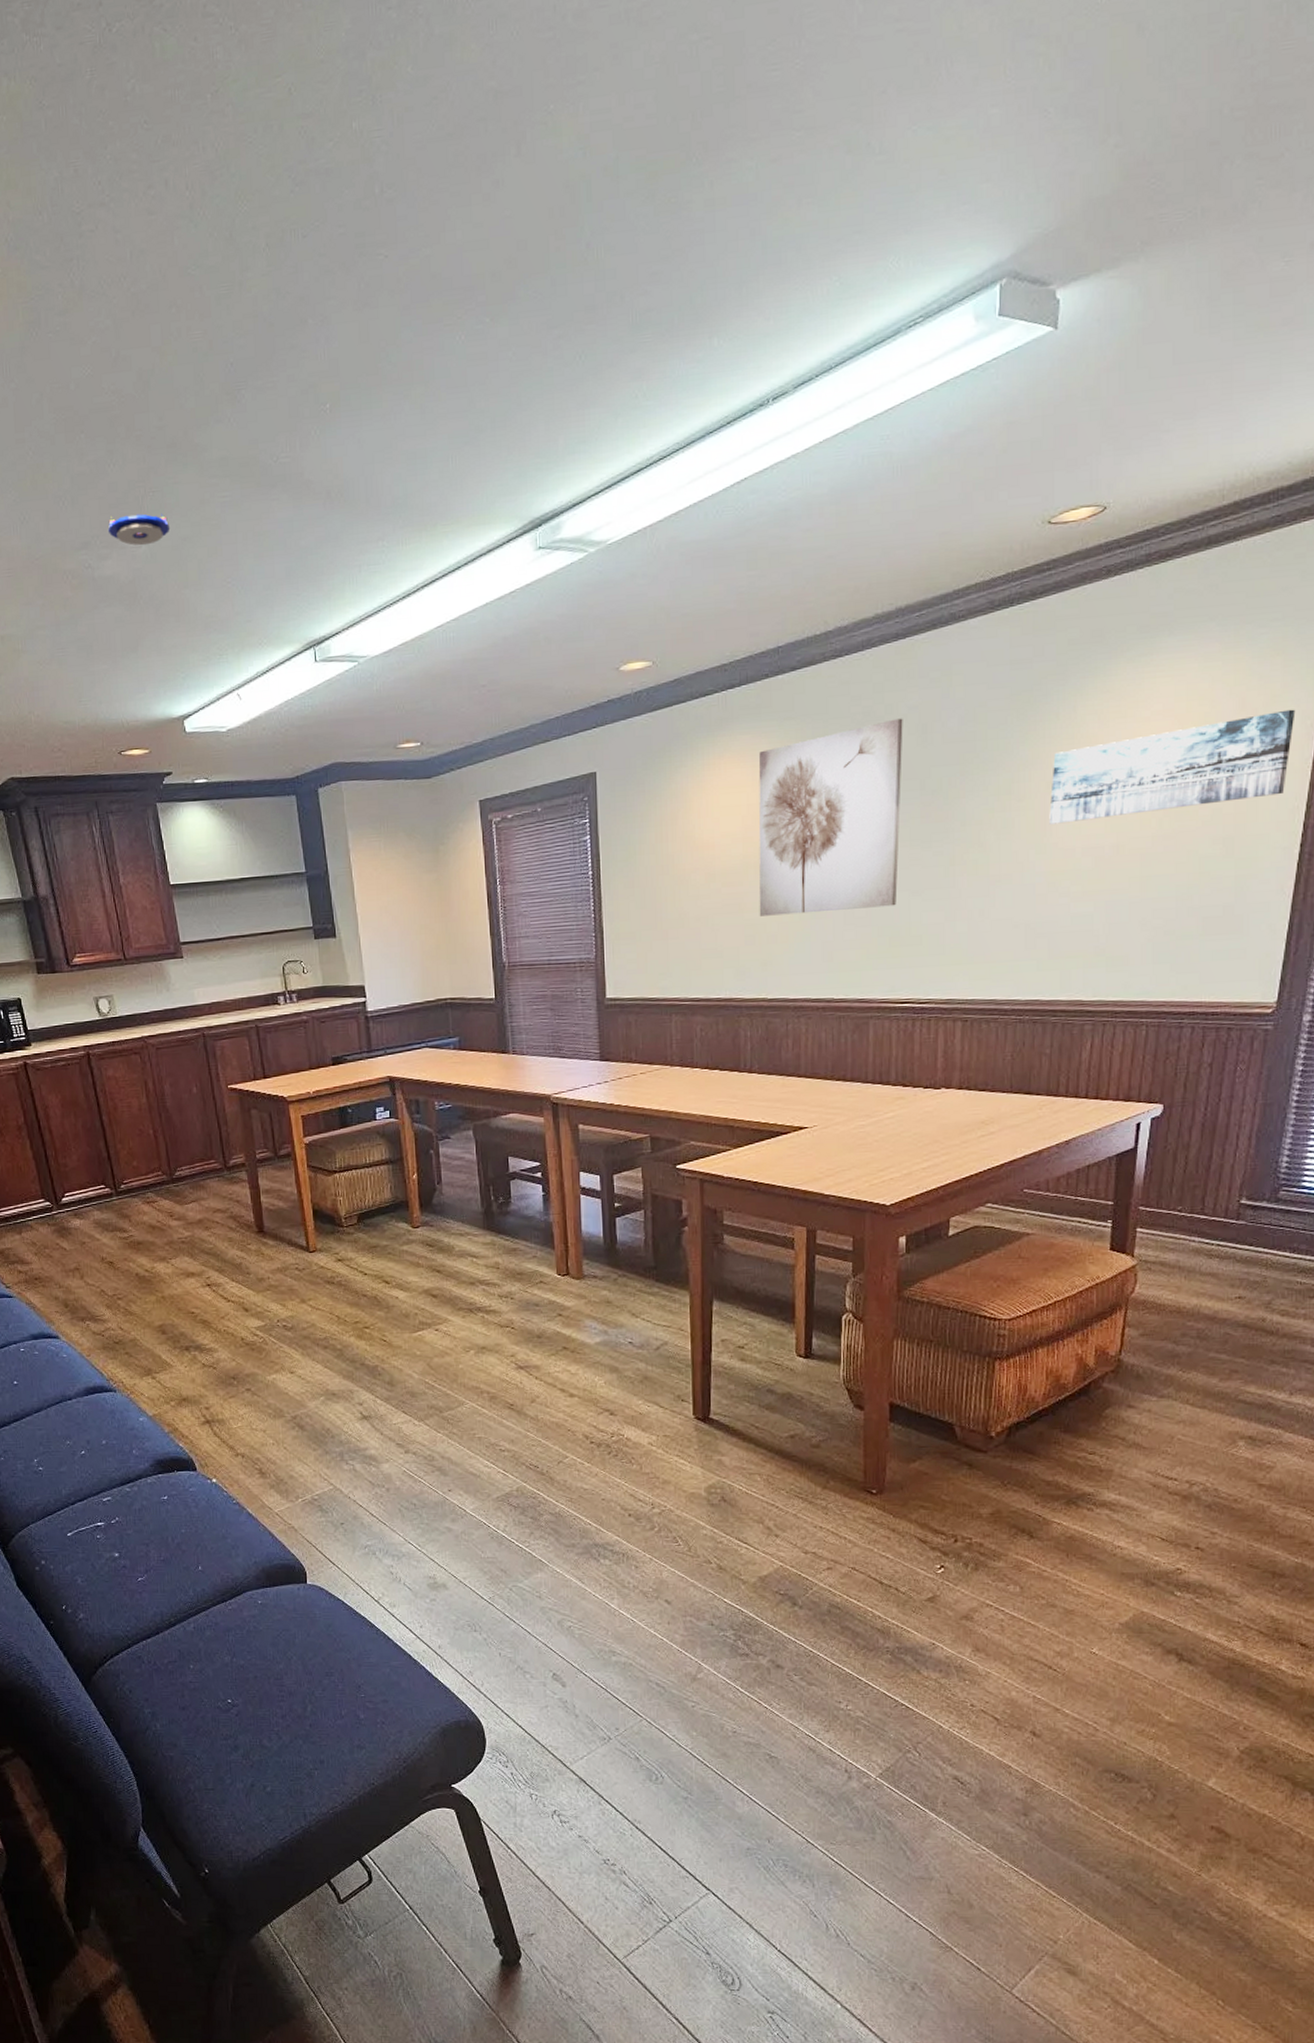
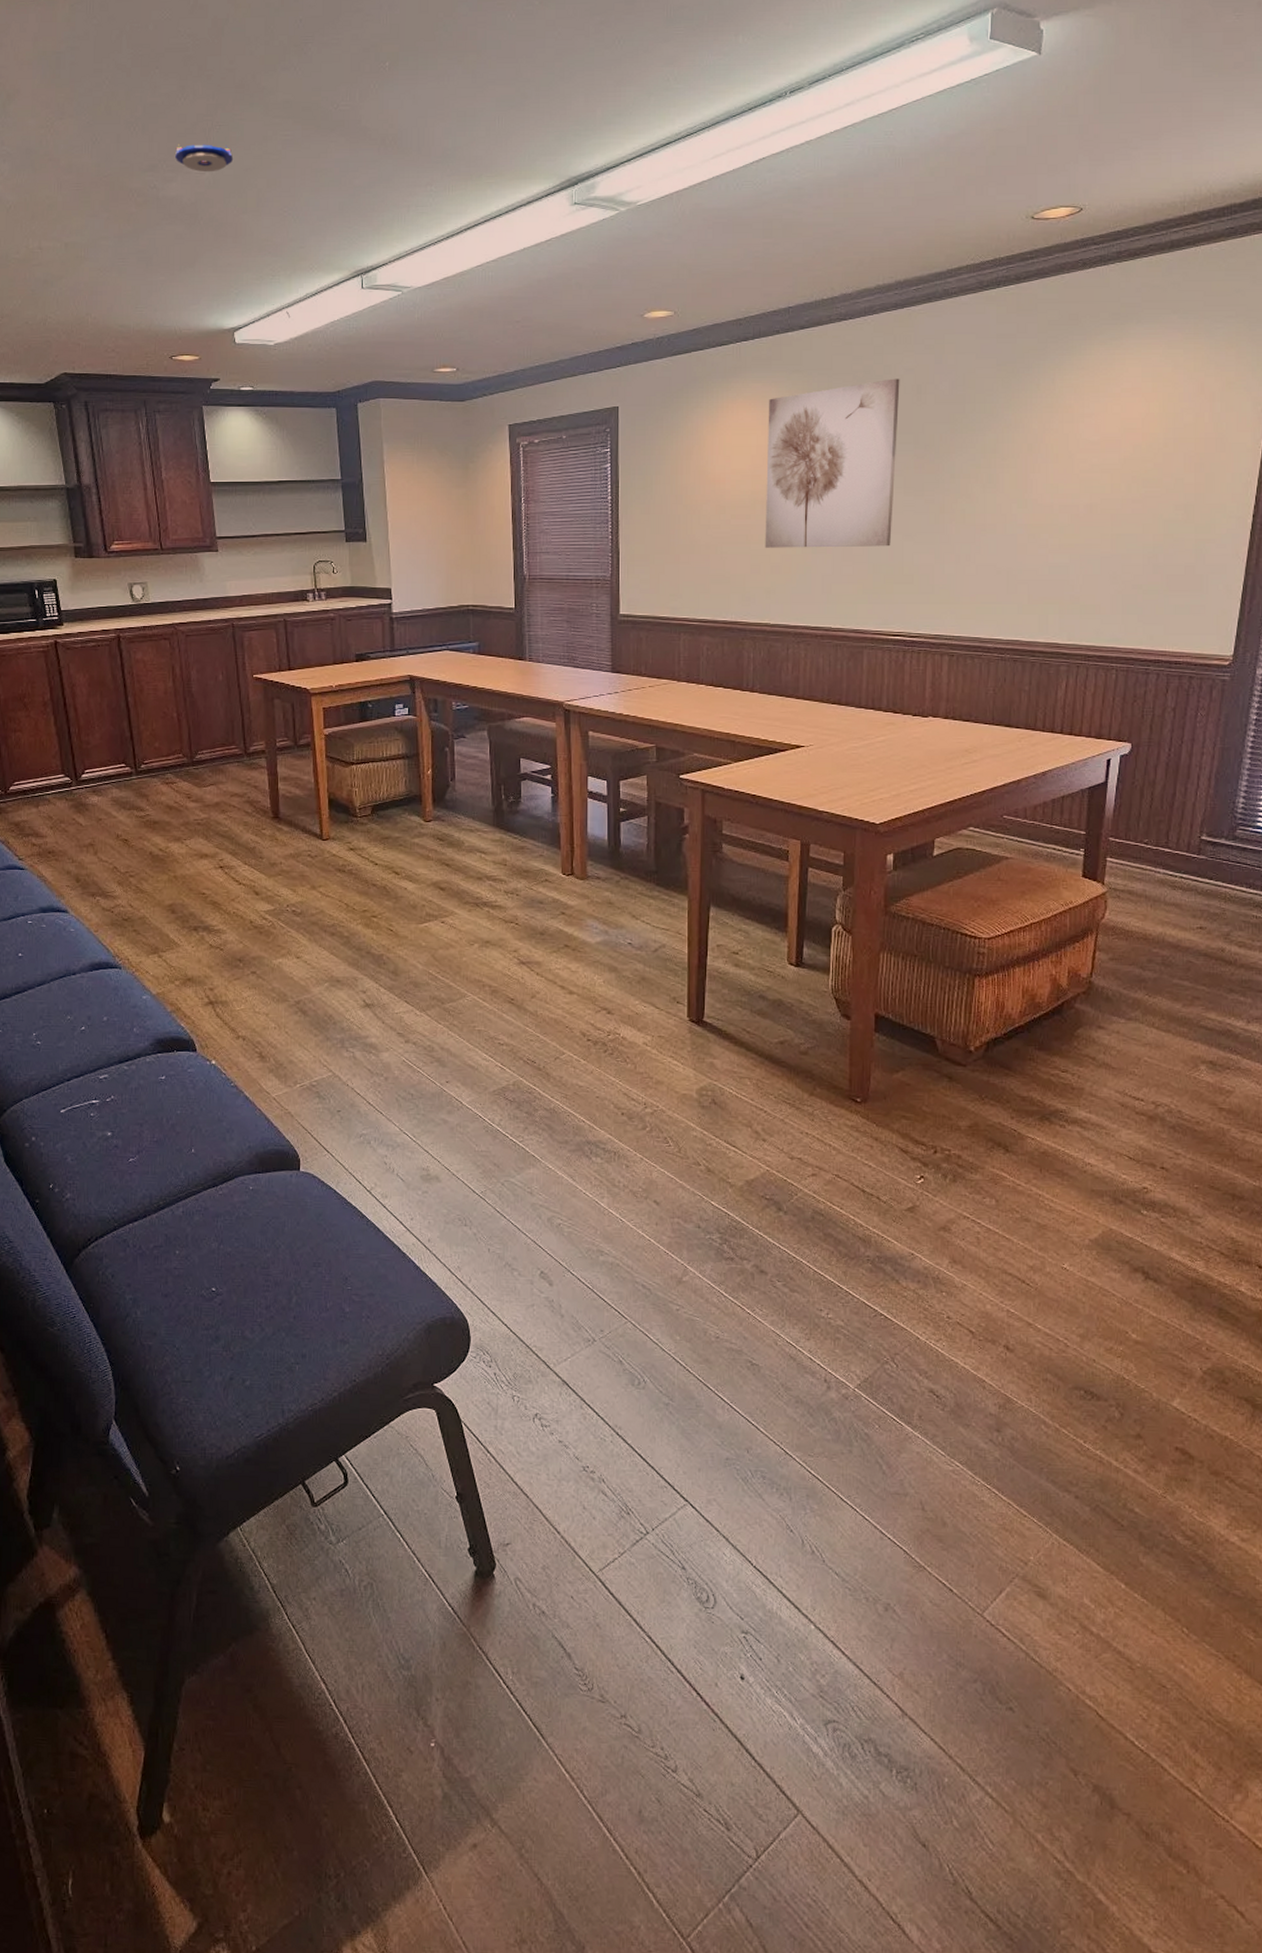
wall art: present [1049,709,1296,825] -> none [1030,396,1248,482]

